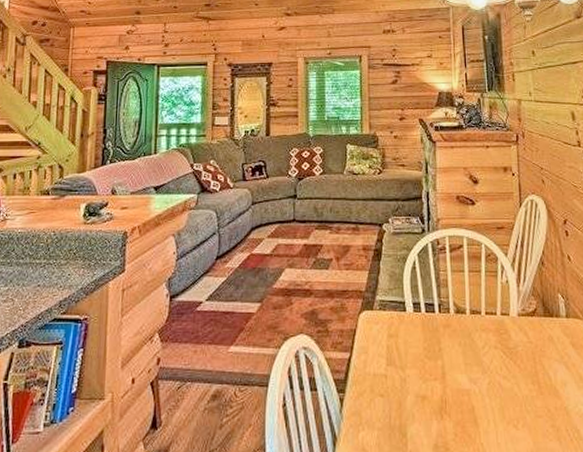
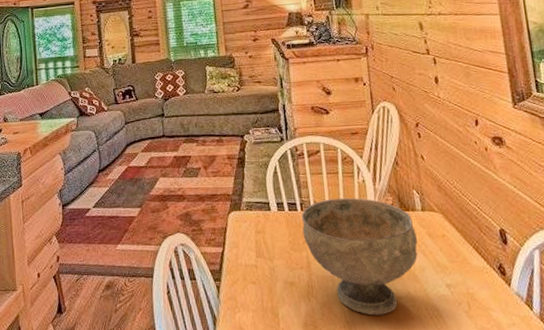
decorative bowl: none [438,299,561,436] -> present [301,197,418,315]

